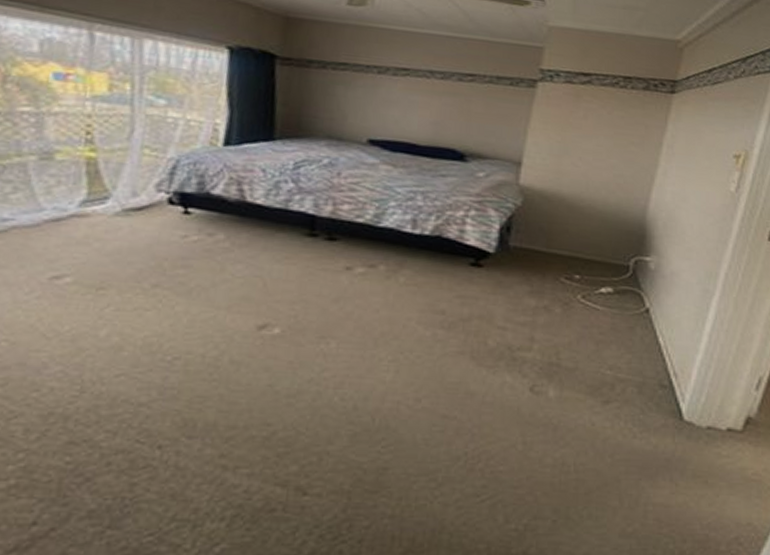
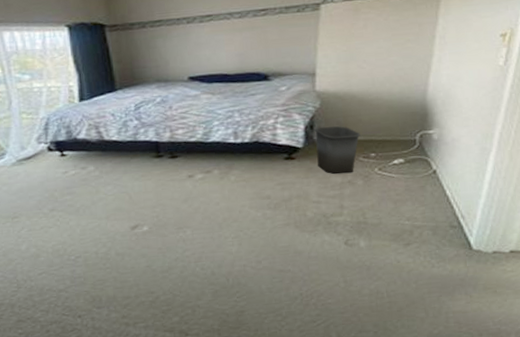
waste bin: none [510,230,566,297] -> present [314,126,361,174]

